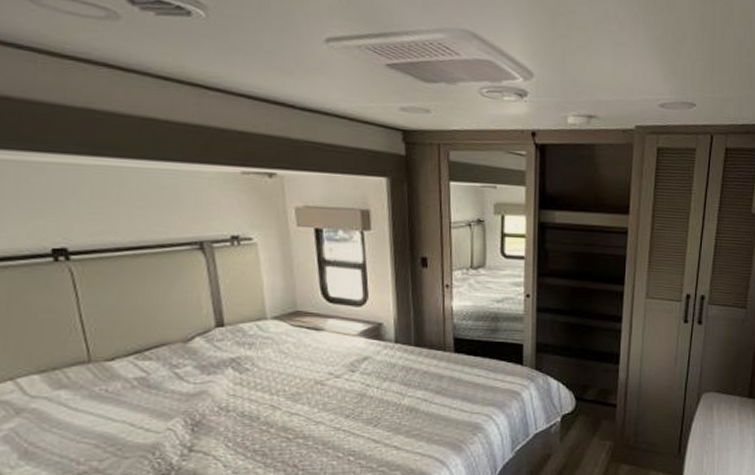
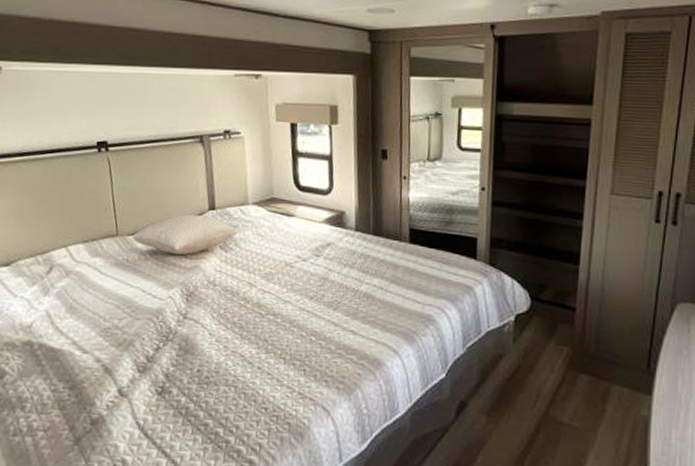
pillow: none [111,333,255,381] -> present [132,214,238,256]

